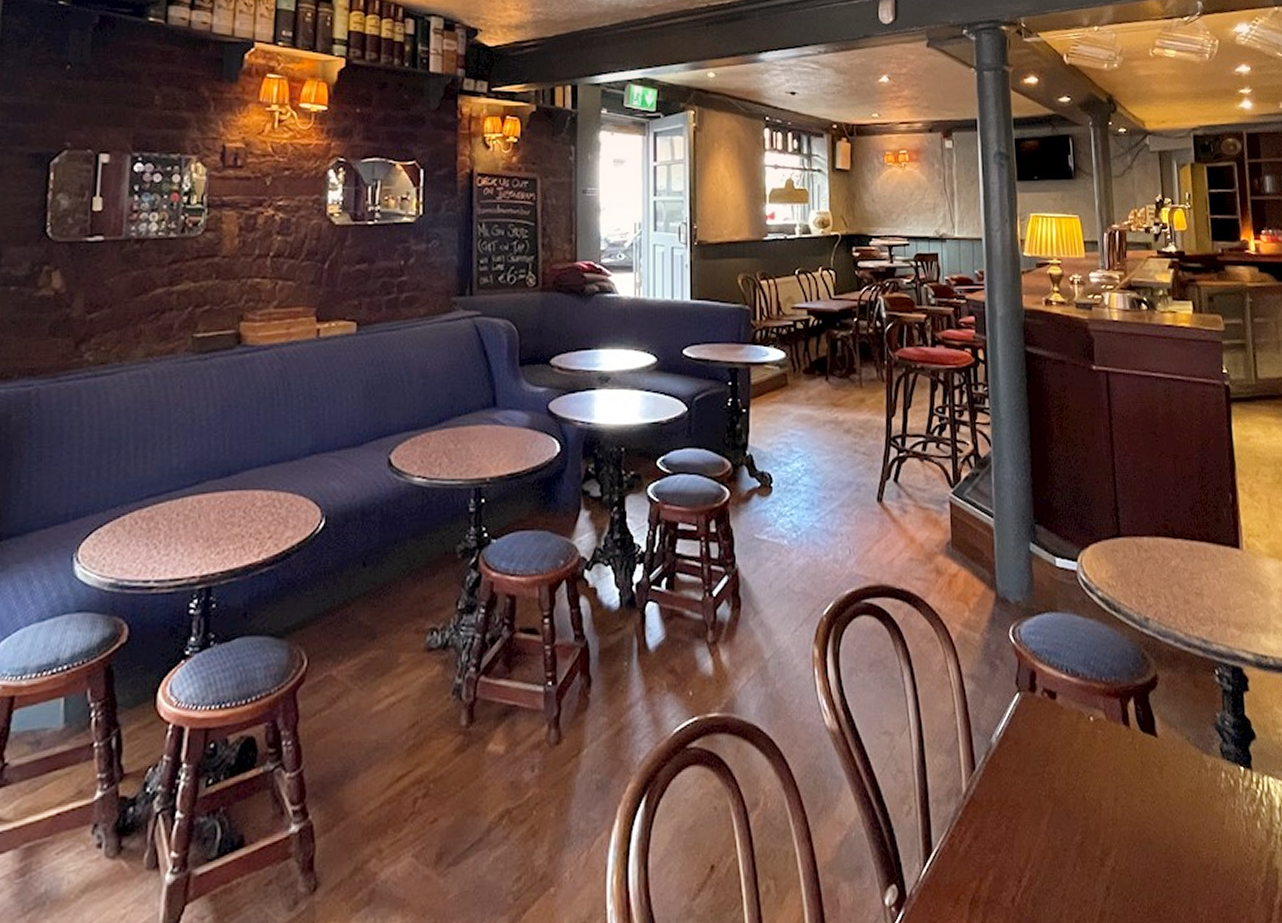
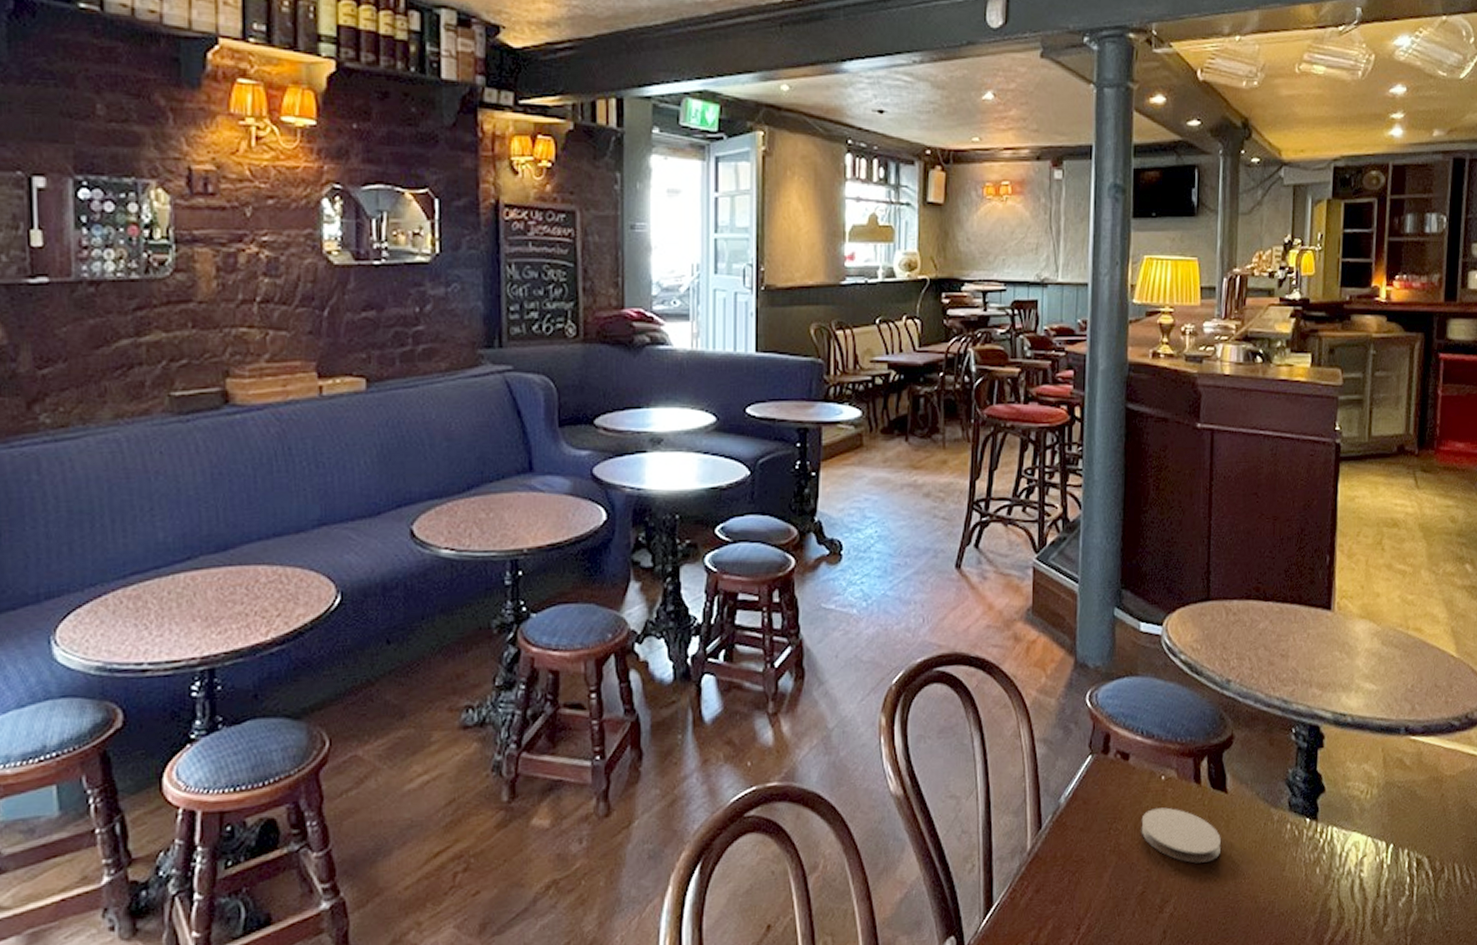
coaster: none [1073,750,1157,813] -> present [1141,807,1222,864]

